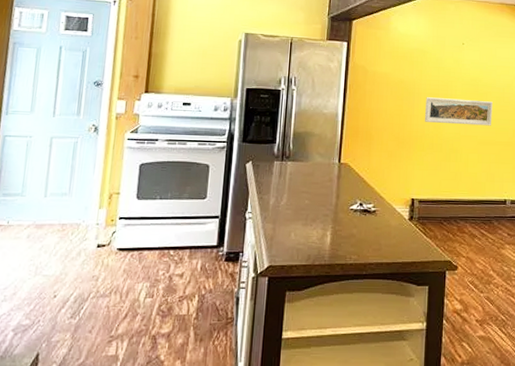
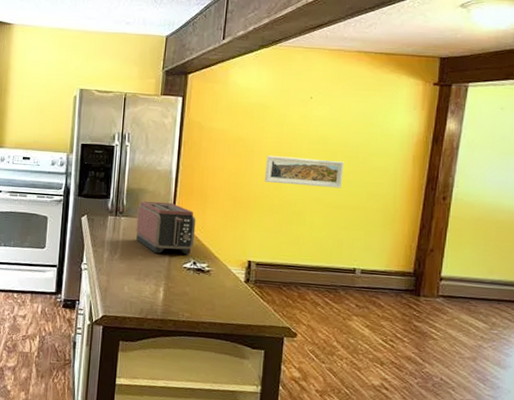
toaster: none [302,144,362,197] -> present [136,201,196,255]

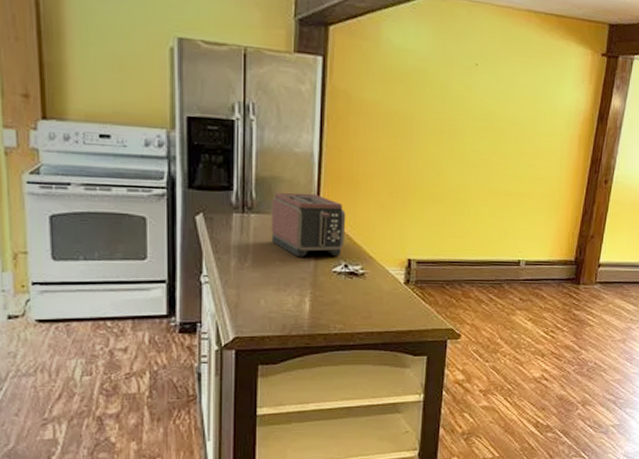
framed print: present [264,156,344,188] -> none [424,134,510,173]

